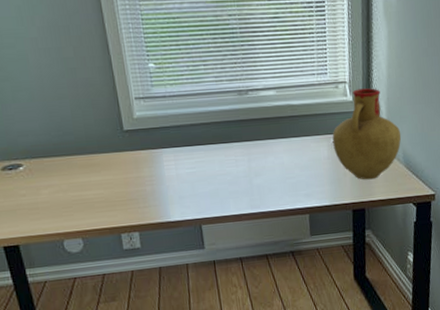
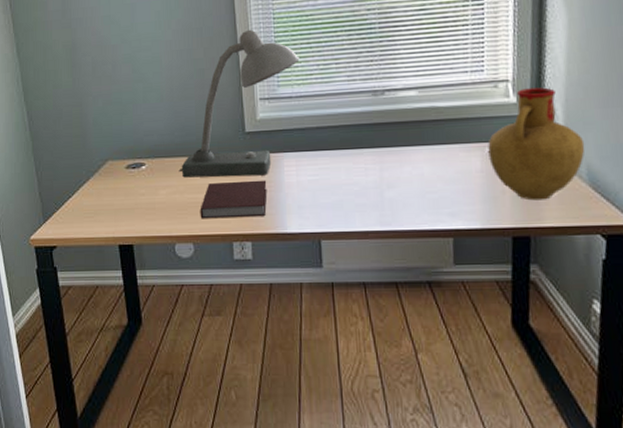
desk lamp: none [59,29,170,177] -> present [178,29,300,178]
notebook: none [85,174,151,215] -> present [200,180,268,219]

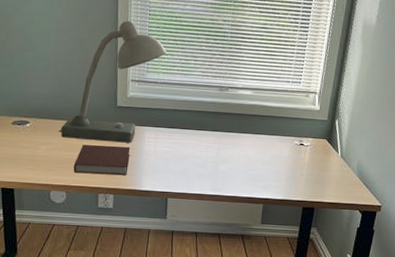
vase: present [488,87,585,201] -> none [295,100,359,183]

